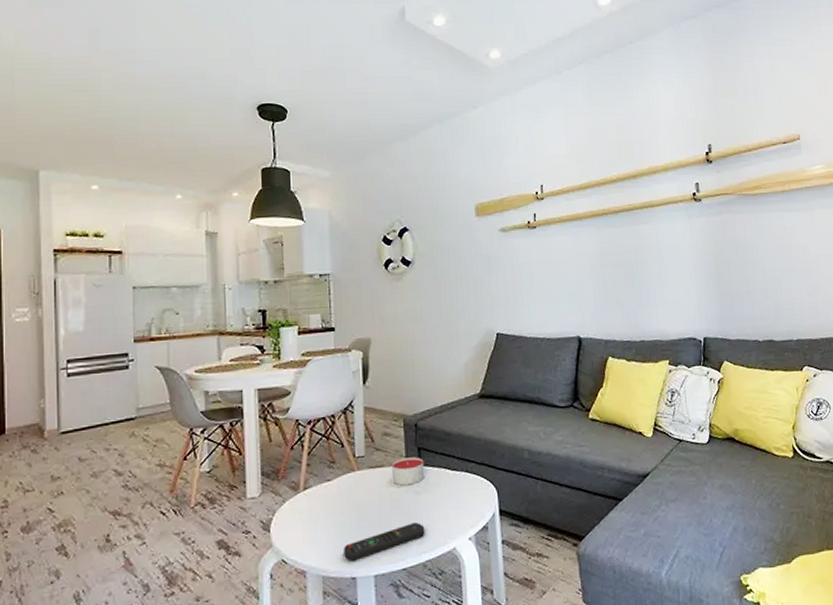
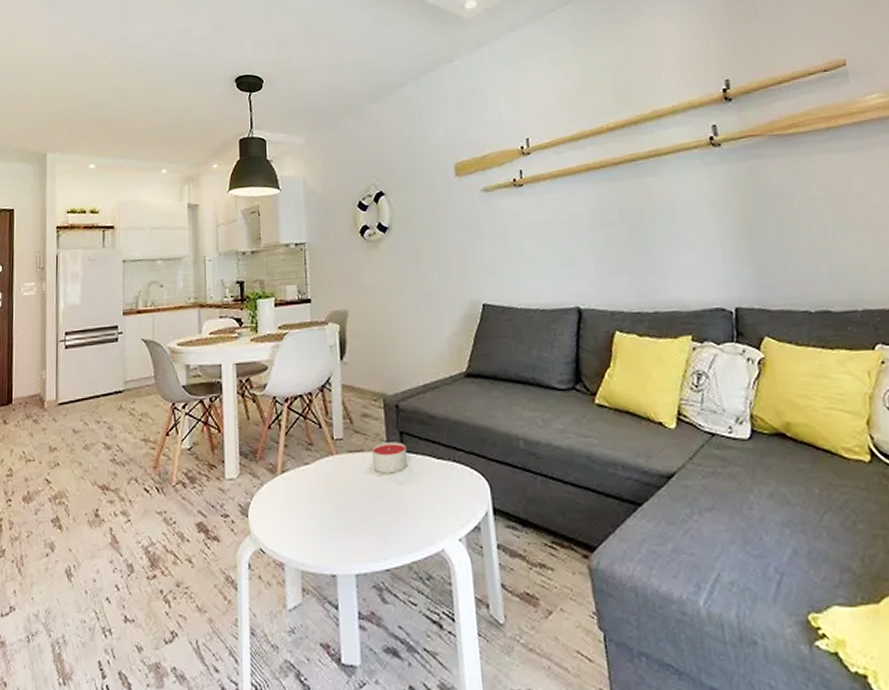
remote control: present [343,522,425,561] -> none [323,517,410,556]

